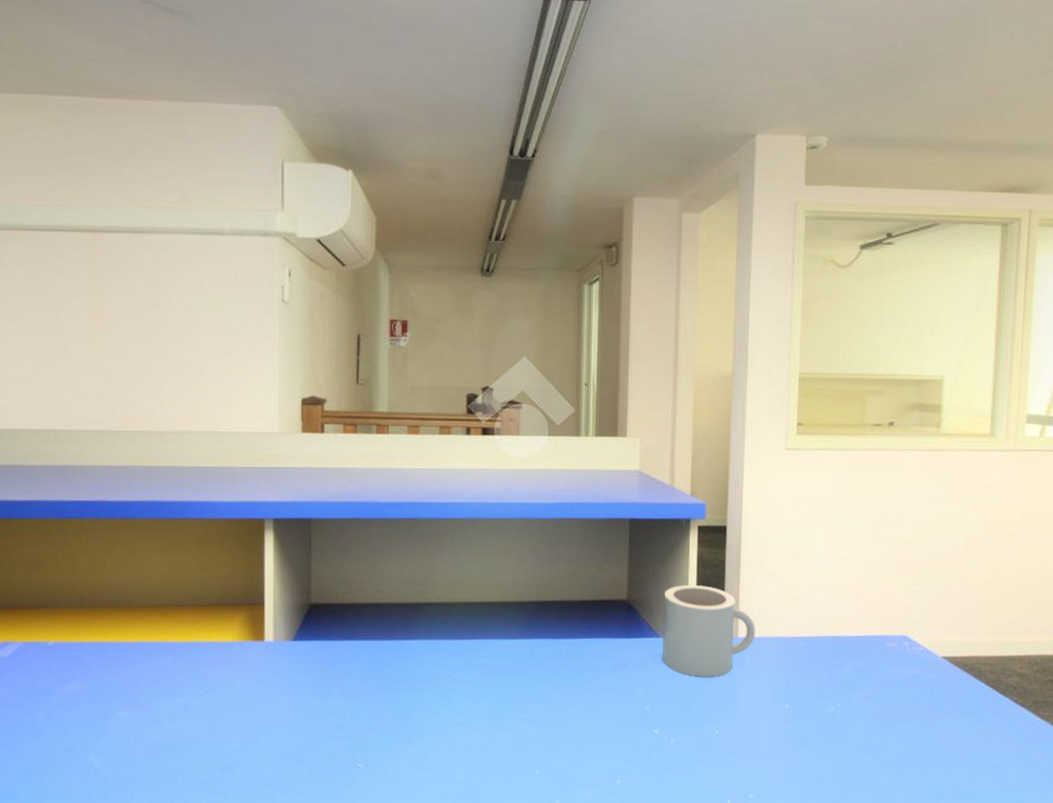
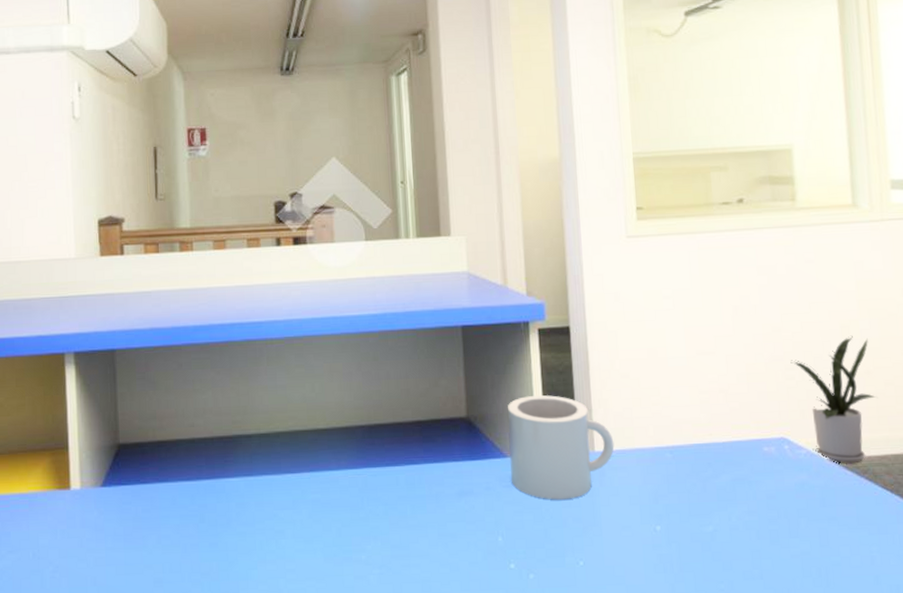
house plant: none [919,550,990,661] -> present [790,335,877,463]

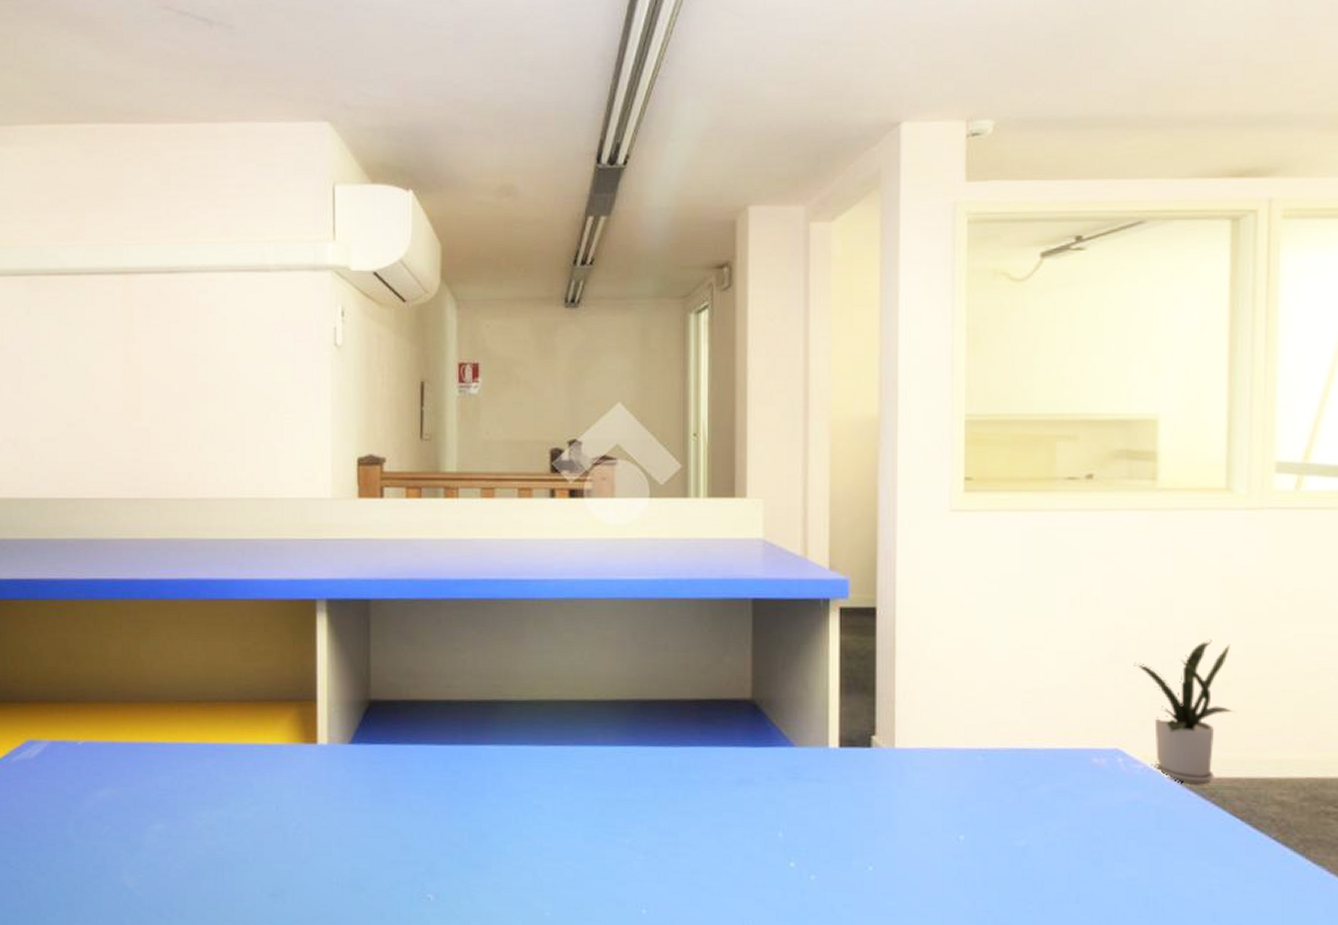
mug: present [507,395,615,500] -> none [798,681,918,798]

